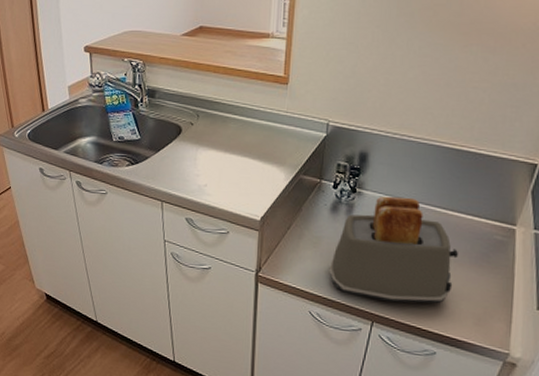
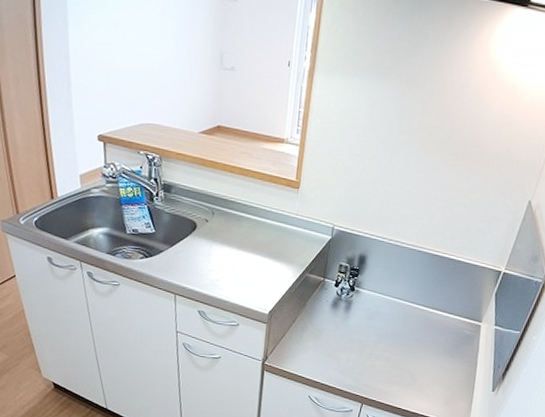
toaster: present [329,196,458,304] -> none [327,294,435,388]

